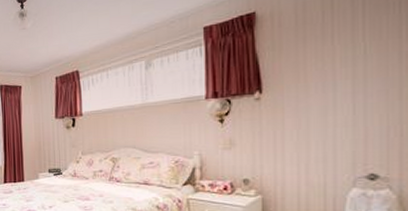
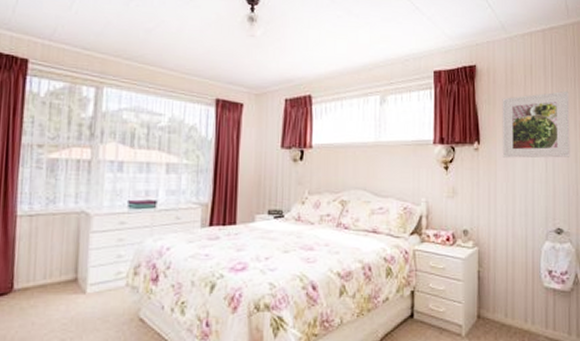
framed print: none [290,18,391,104] -> present [502,90,570,158]

